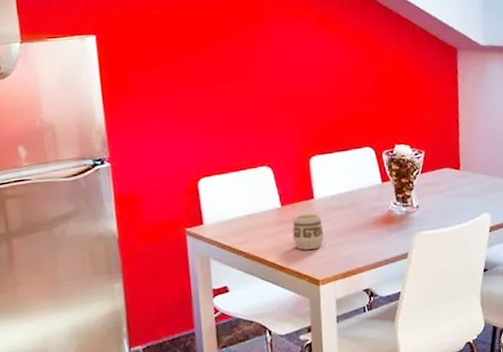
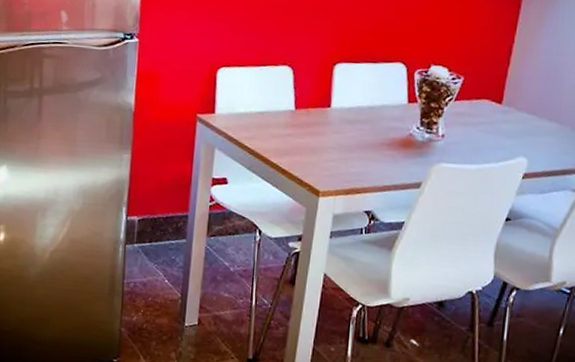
cup: present [292,213,324,250] -> none [300,121,334,159]

